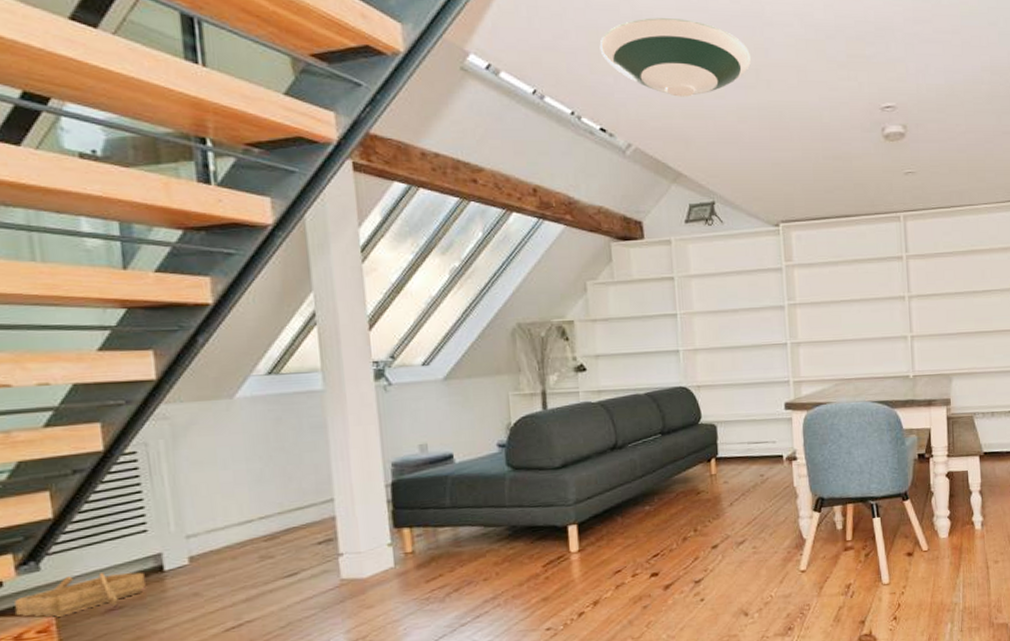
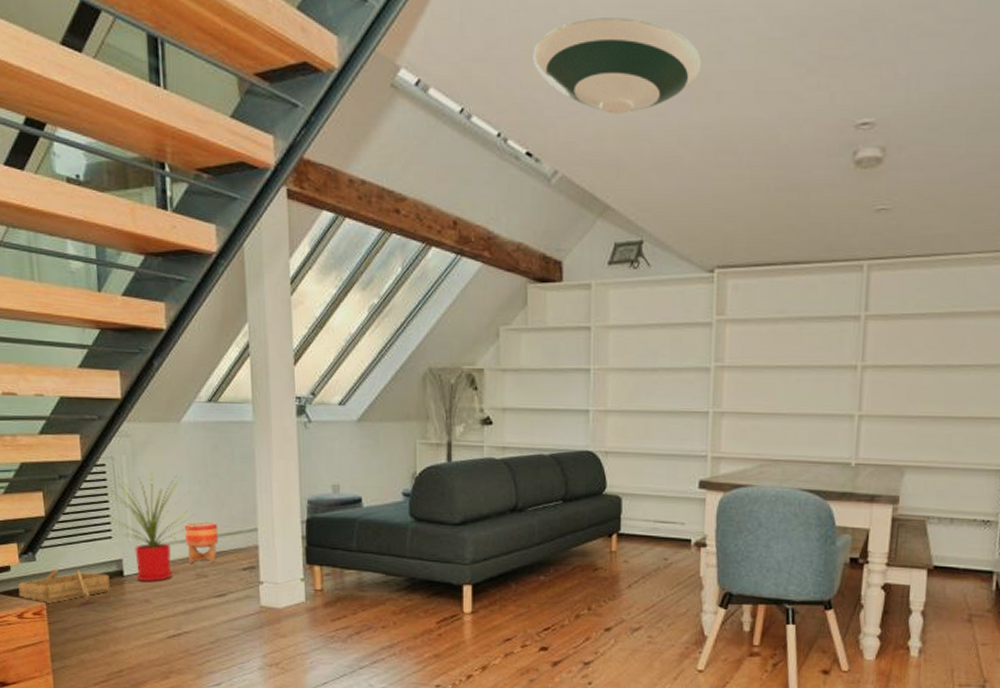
house plant: none [130,454,262,574] -> present [100,473,199,582]
planter: none [243,497,287,547] -> present [185,520,219,564]

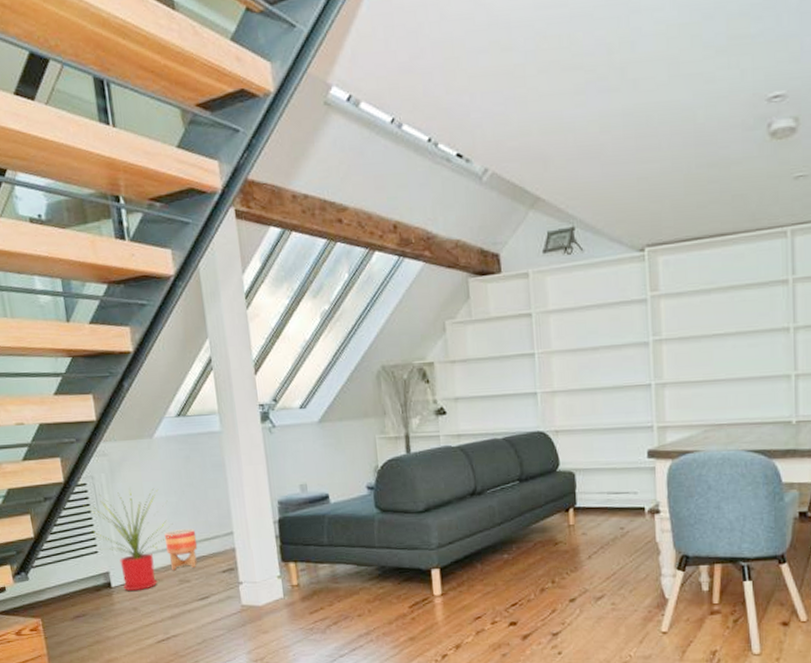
wooden boat: present [18,569,110,603] -> none [14,585,100,619]
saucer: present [533,18,702,114] -> none [455,18,616,111]

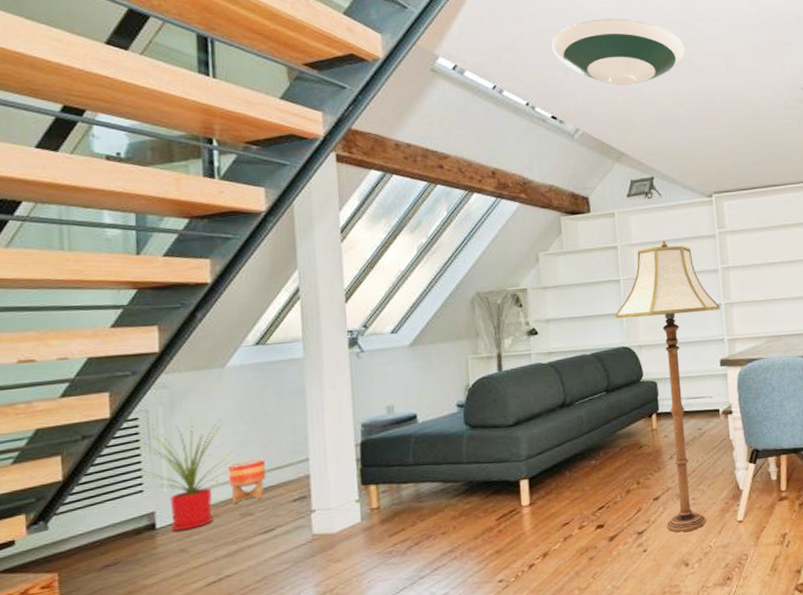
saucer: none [455,18,616,111] -> present [551,19,685,86]
floor lamp: none [528,306,650,638] -> present [614,240,721,533]

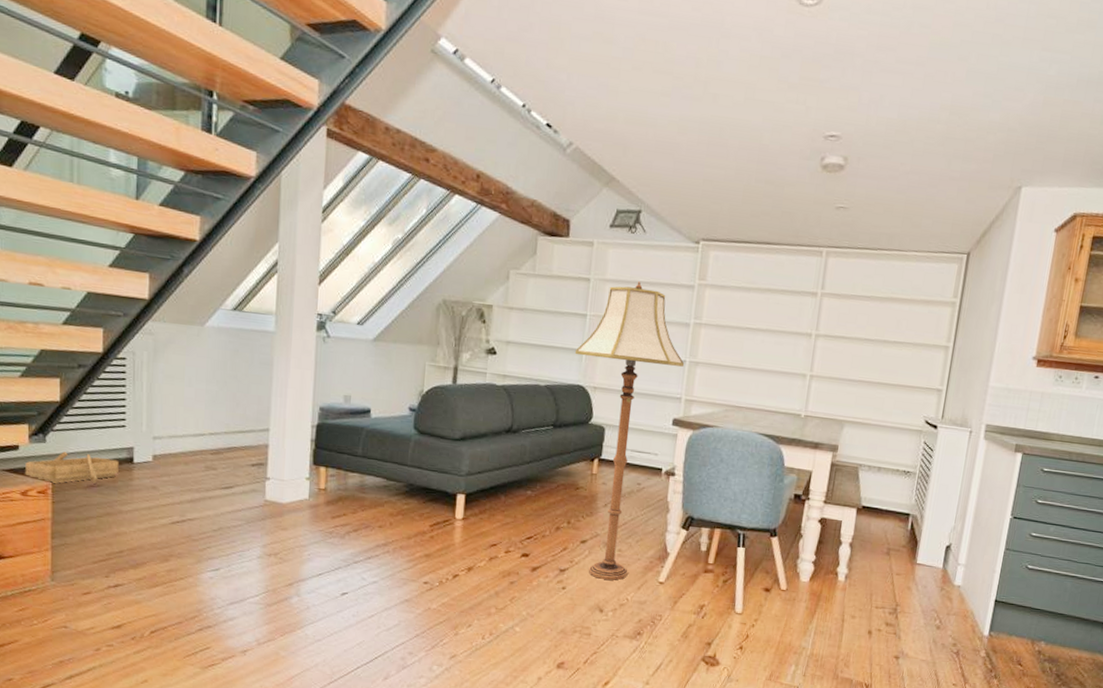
wooden boat: none [24,530,139,575] -> present [25,451,119,484]
house plant: present [131,418,245,531] -> none [119,370,213,471]
planter: present [228,457,266,505] -> none [198,417,231,457]
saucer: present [551,19,685,86] -> none [559,18,703,103]

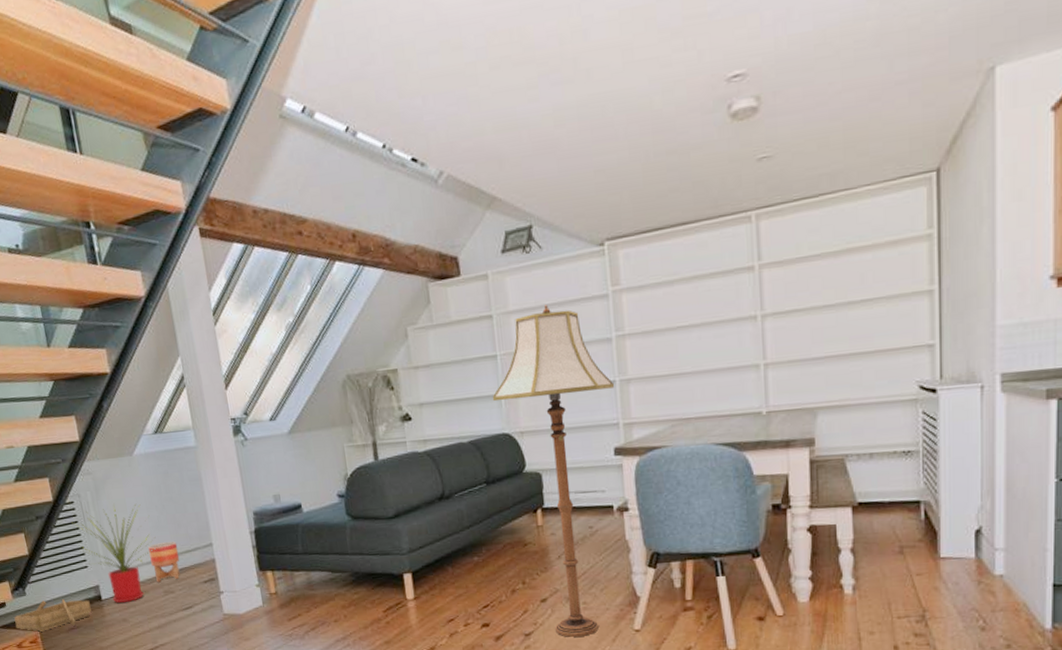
house plant: none [119,370,213,471] -> present [72,503,162,603]
planter: none [198,417,231,457] -> present [148,541,180,583]

